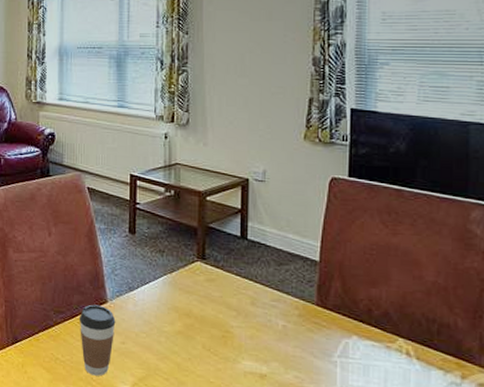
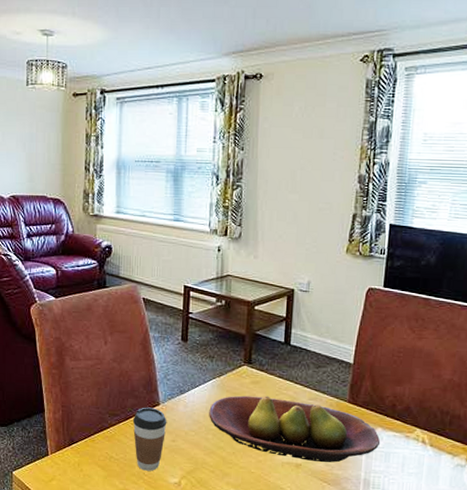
fruit bowl: none [161,294,357,375] -> present [209,395,381,463]

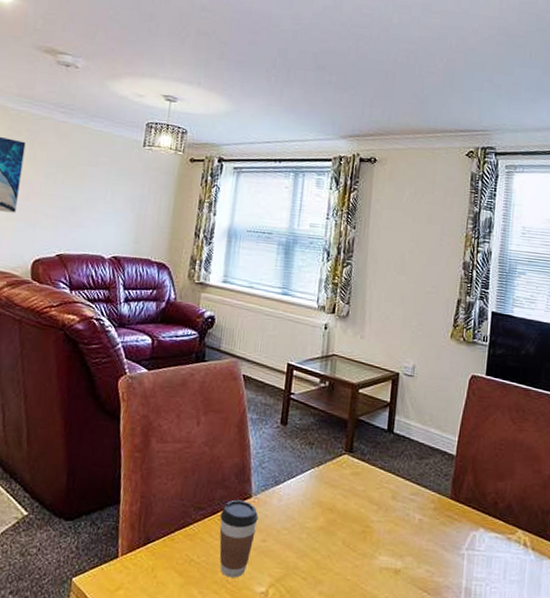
fruit bowl: present [209,395,381,463] -> none [304,488,483,569]

